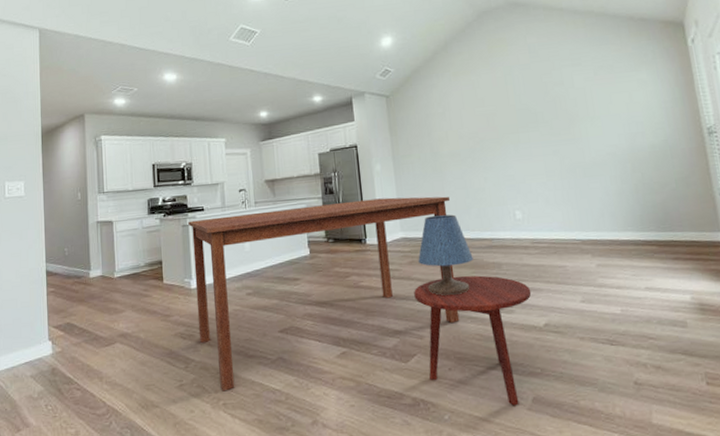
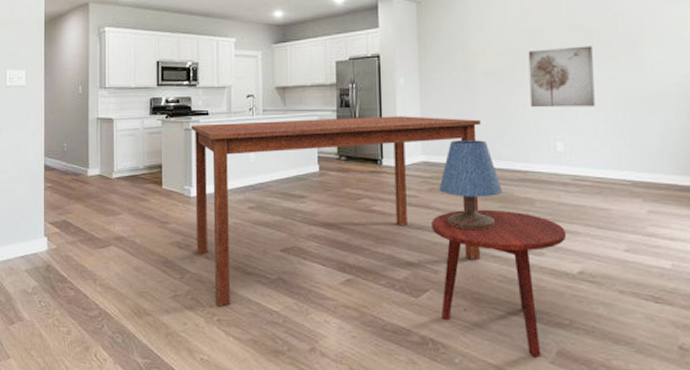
wall art: none [485,126,545,183] -> present [528,46,595,108]

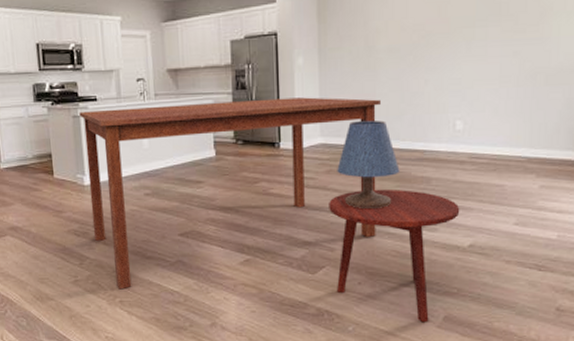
wall art: present [528,46,595,108] -> none [432,19,499,86]

